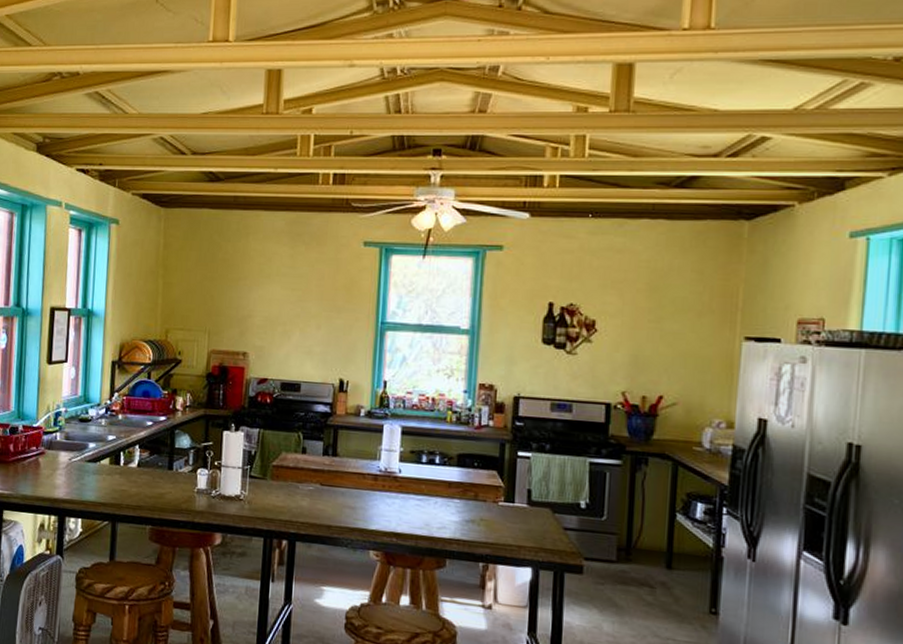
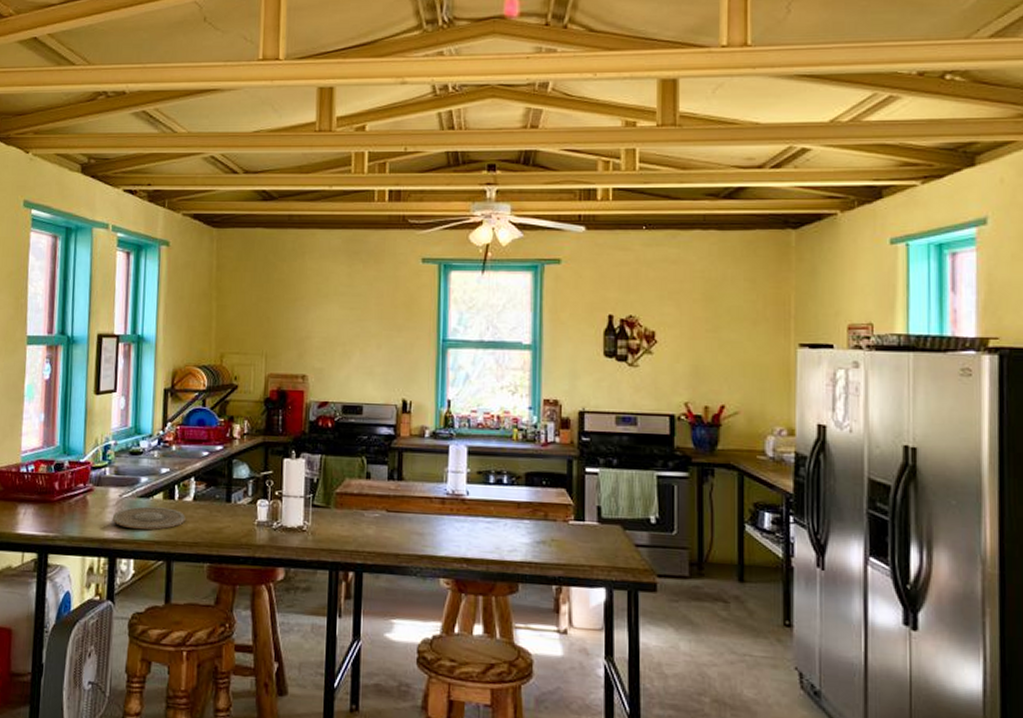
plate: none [62,470,130,493] -> present [112,506,186,530]

